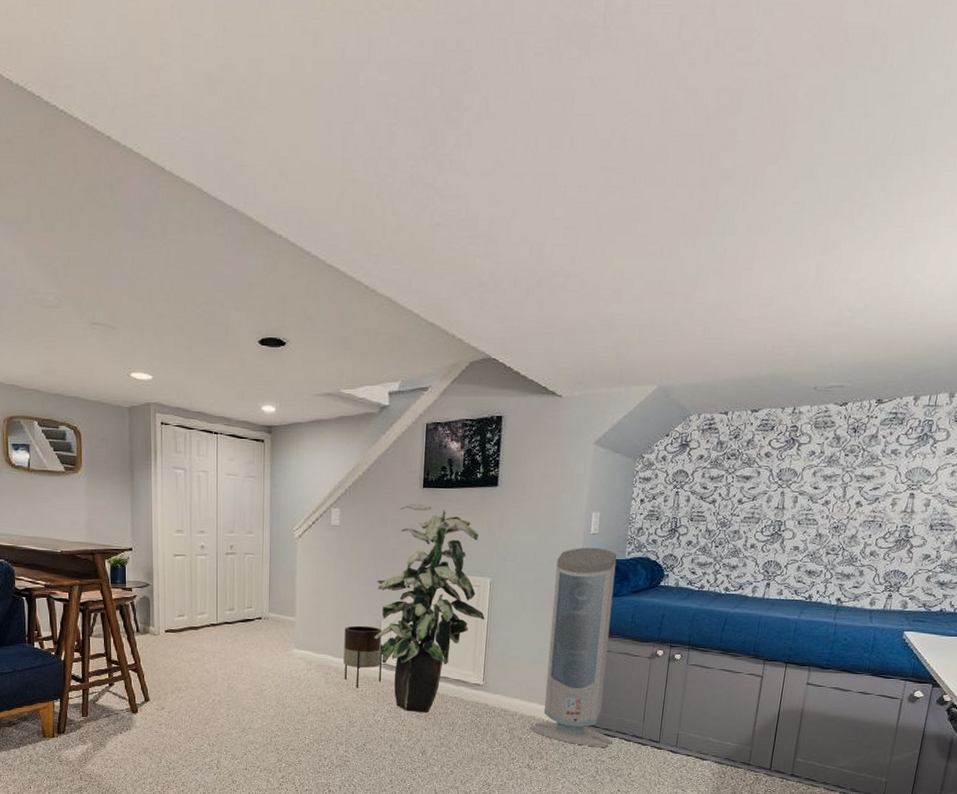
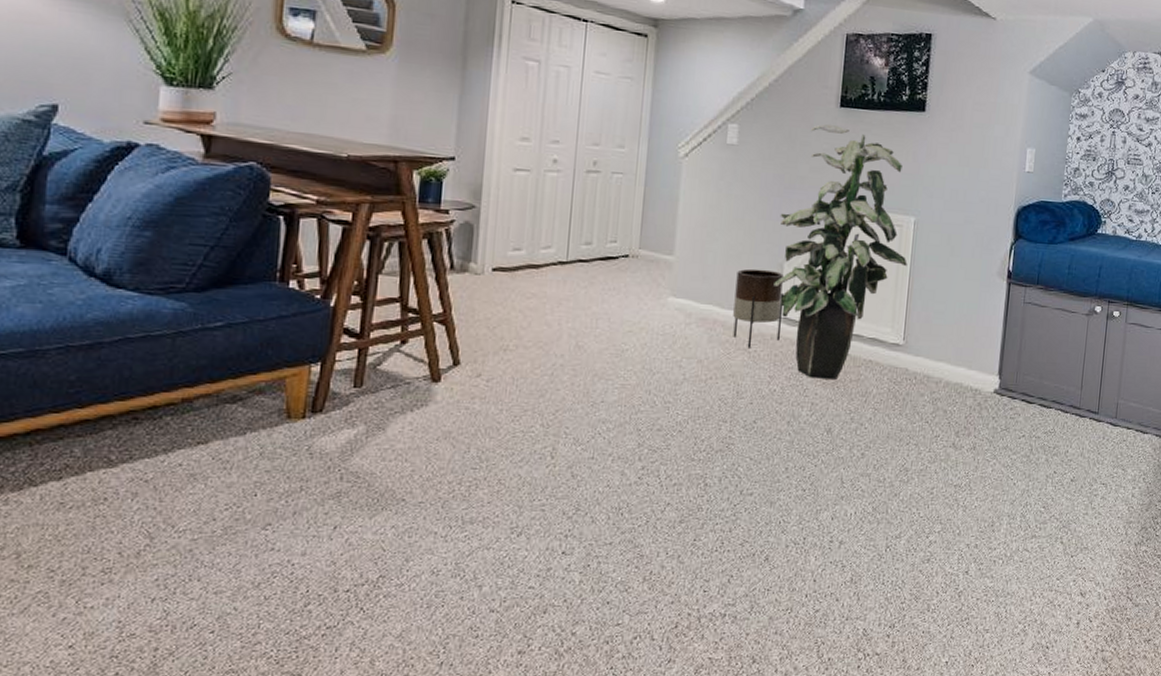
air purifier: present [529,547,617,748] -> none [955,186,1053,421]

